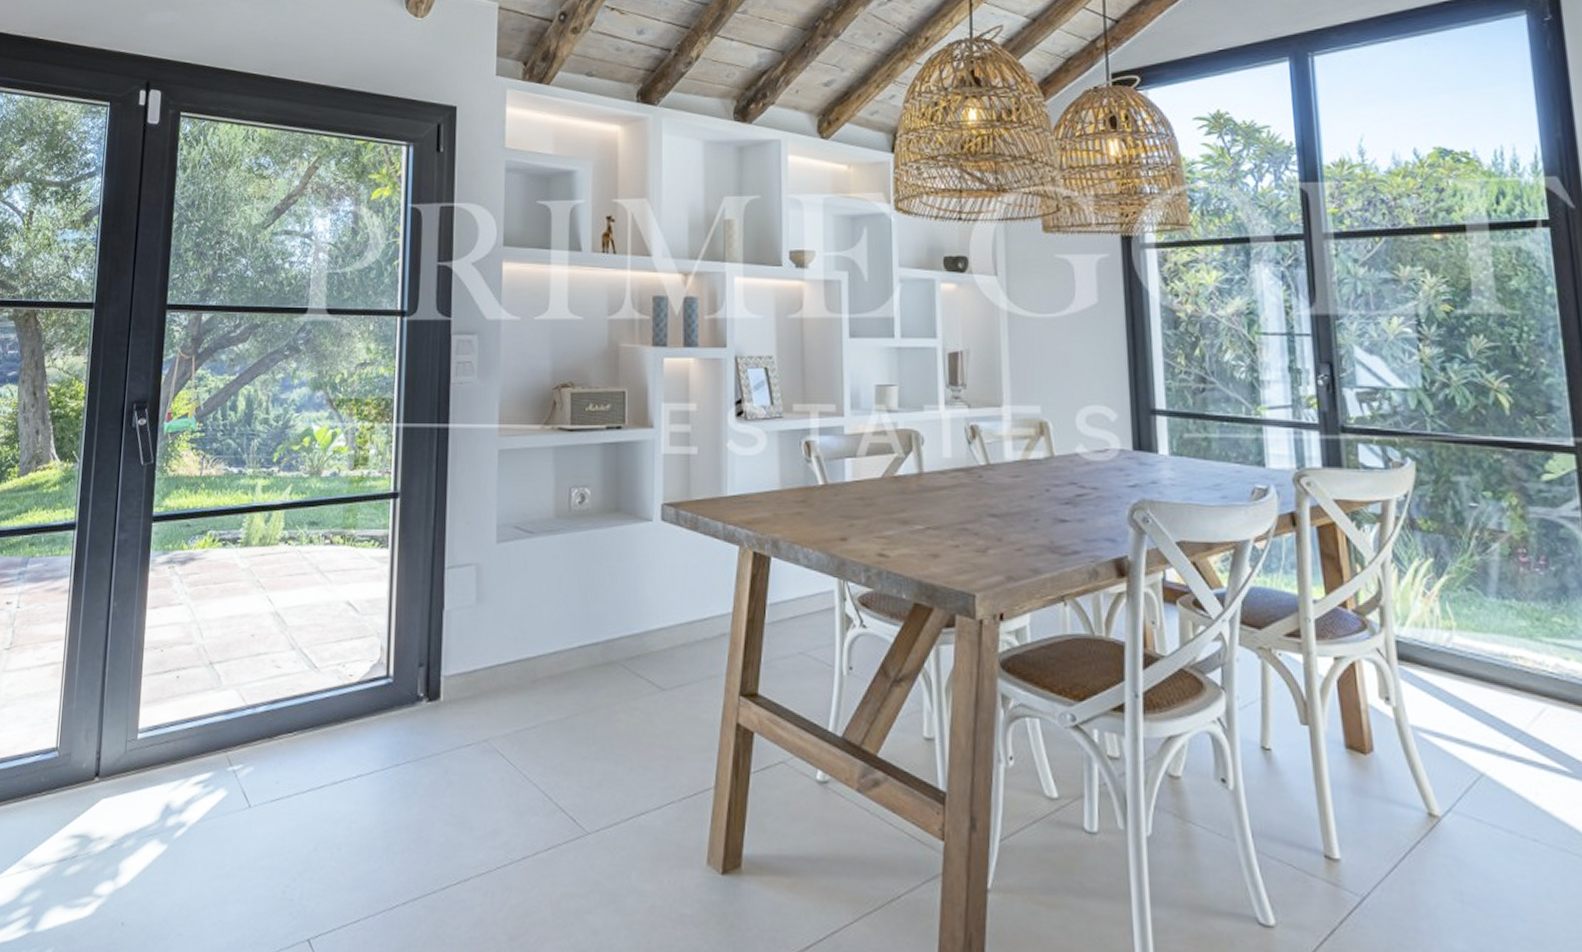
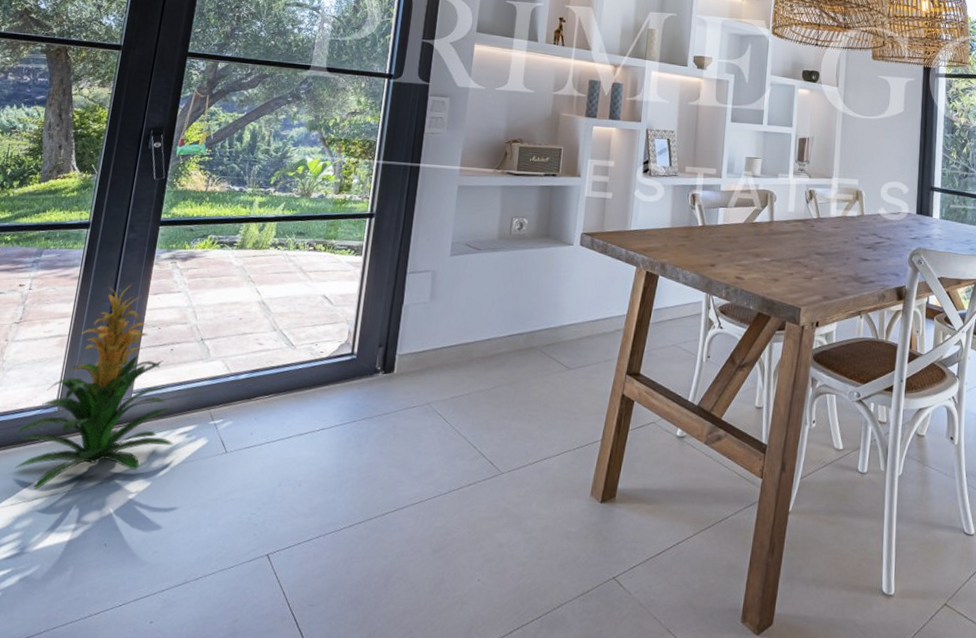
indoor plant: none [16,598,189,855] -> present [14,285,174,491]

